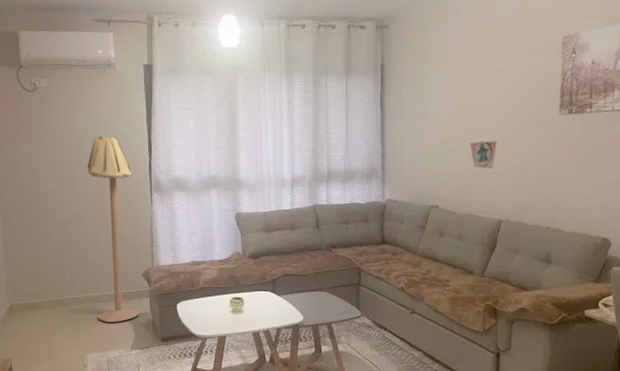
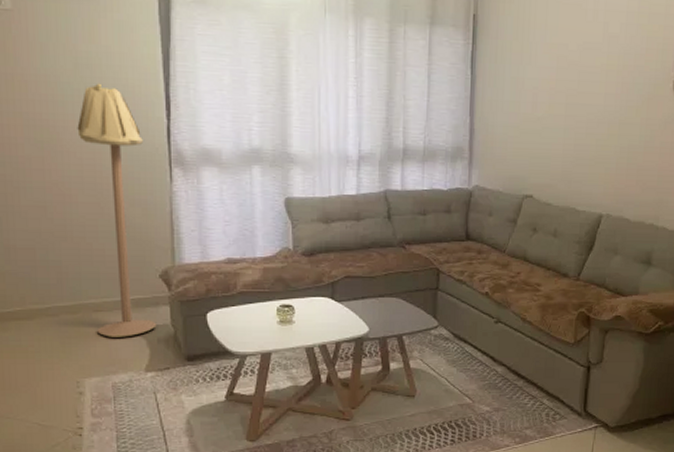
animal cookie: present [470,141,497,170] -> none [572,119,603,154]

